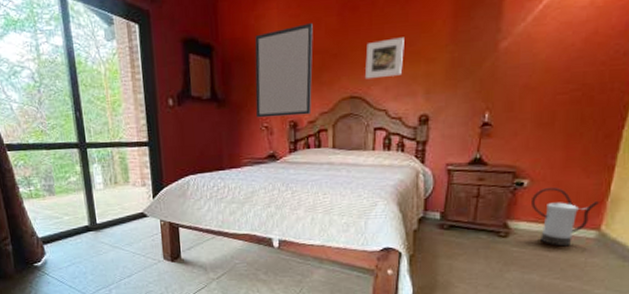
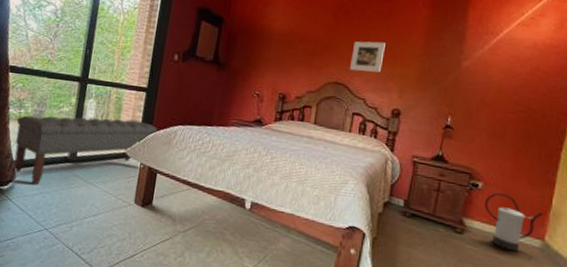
bench: none [29,177,170,258] -> present [13,115,158,186]
home mirror: present [254,23,313,118] -> none [251,16,311,91]

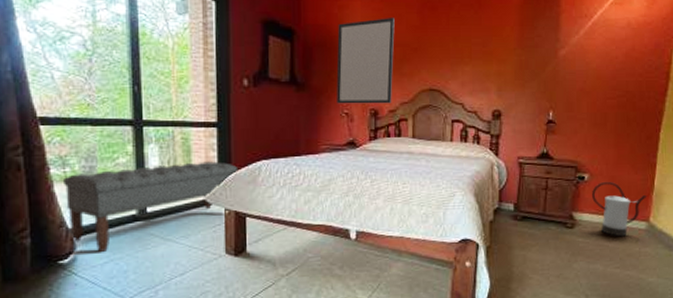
home mirror: none [251,16,311,91] -> present [336,18,395,104]
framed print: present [349,41,385,73] -> none [442,38,478,74]

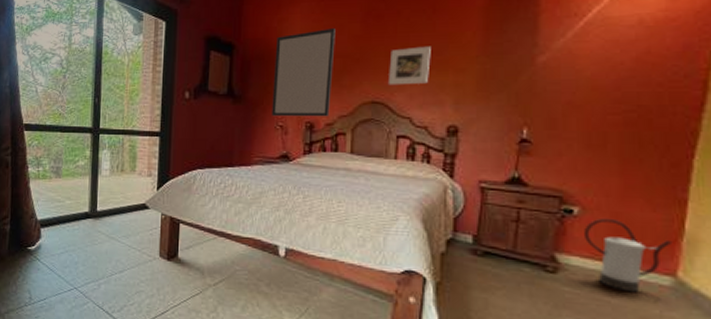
bench: present [62,161,239,253] -> none [36,168,176,244]
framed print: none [442,38,478,74] -> present [387,46,431,86]

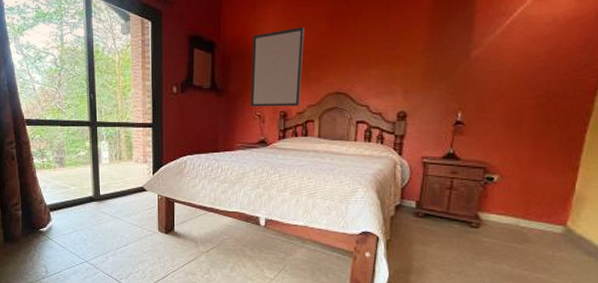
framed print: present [387,46,431,86] -> none [349,42,385,78]
watering can: present [584,218,673,293] -> none [501,183,566,240]

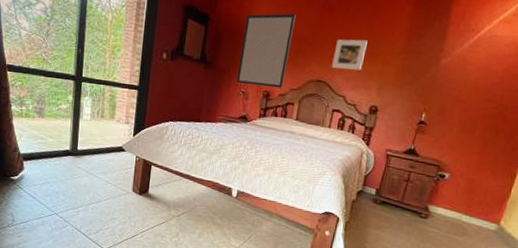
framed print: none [349,42,385,78] -> present [331,39,368,71]

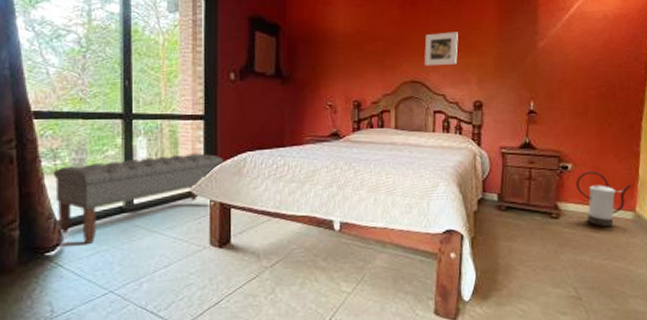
bench: none [19,112,151,176] -> present [52,153,224,245]
home mirror: present [236,13,296,89] -> none [320,13,377,96]
watering can: none [449,182,503,234] -> present [576,170,633,228]

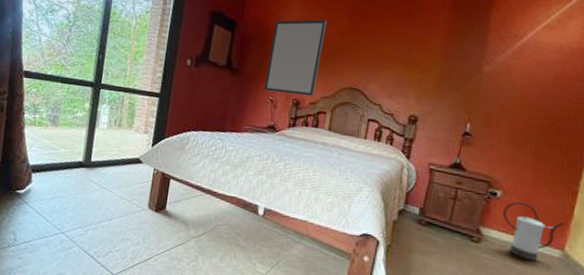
bench: present [52,153,224,245] -> none [29,120,171,190]
home mirror: none [320,13,377,96] -> present [264,19,327,97]
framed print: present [424,32,458,66] -> none [365,45,403,78]

